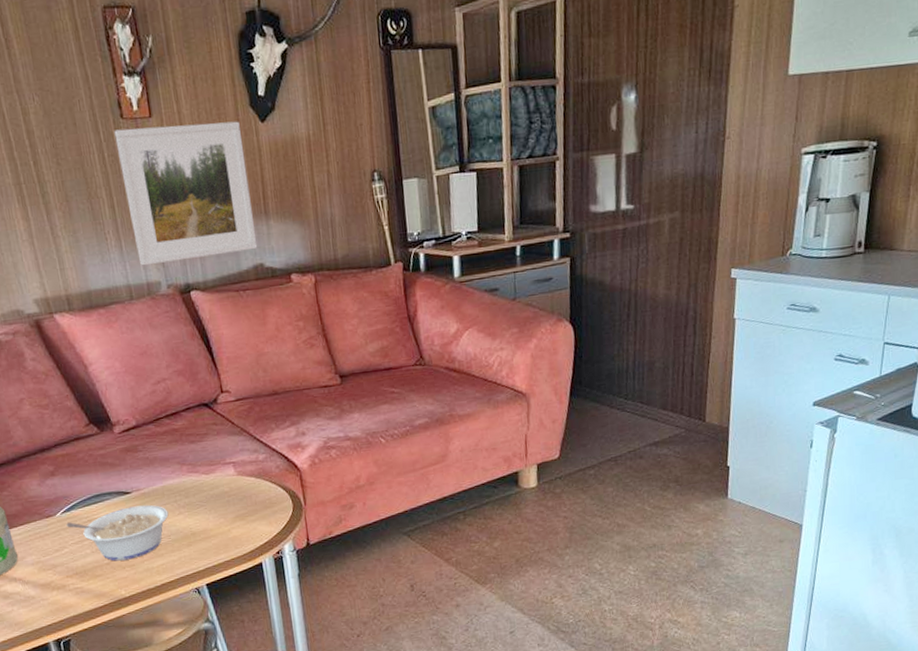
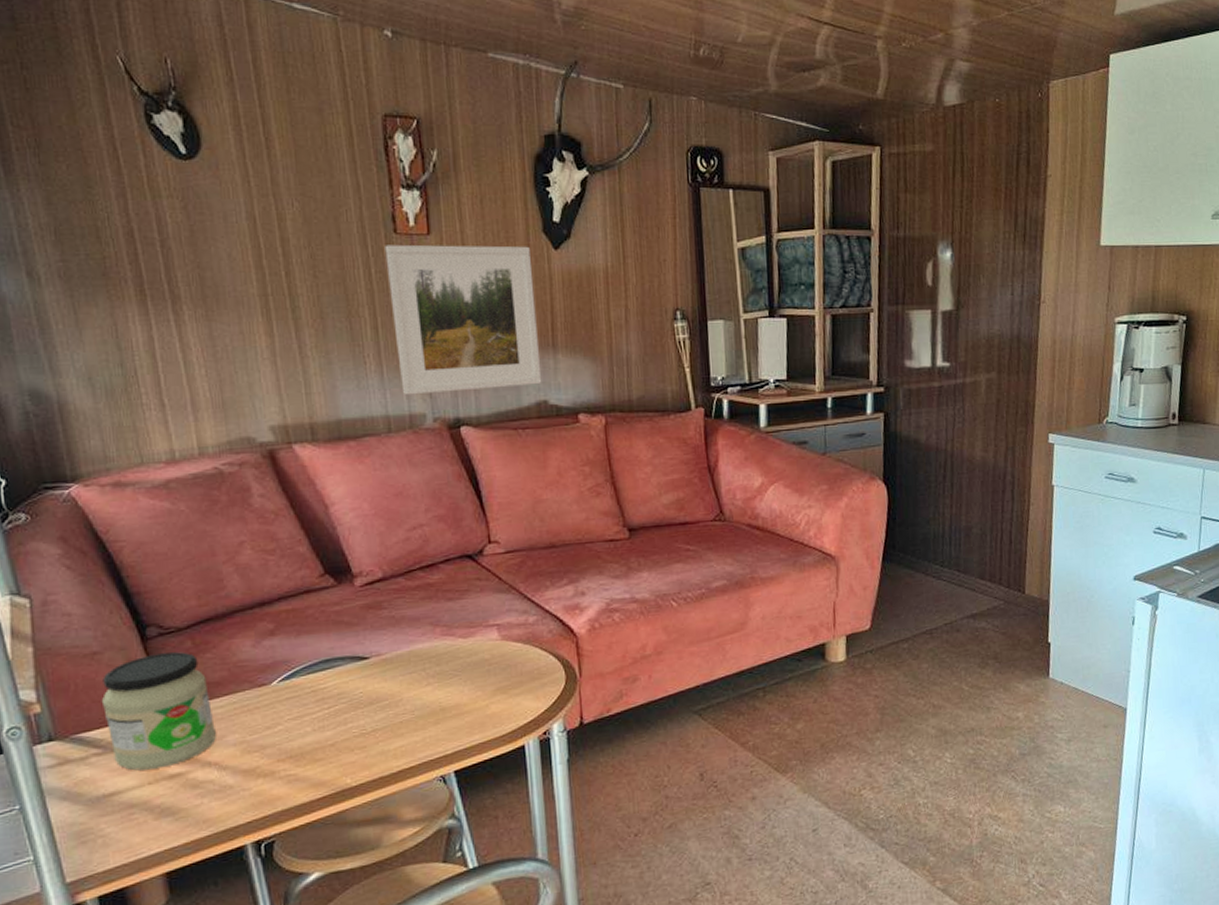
legume: present [66,504,169,561] -> none [284,673,414,742]

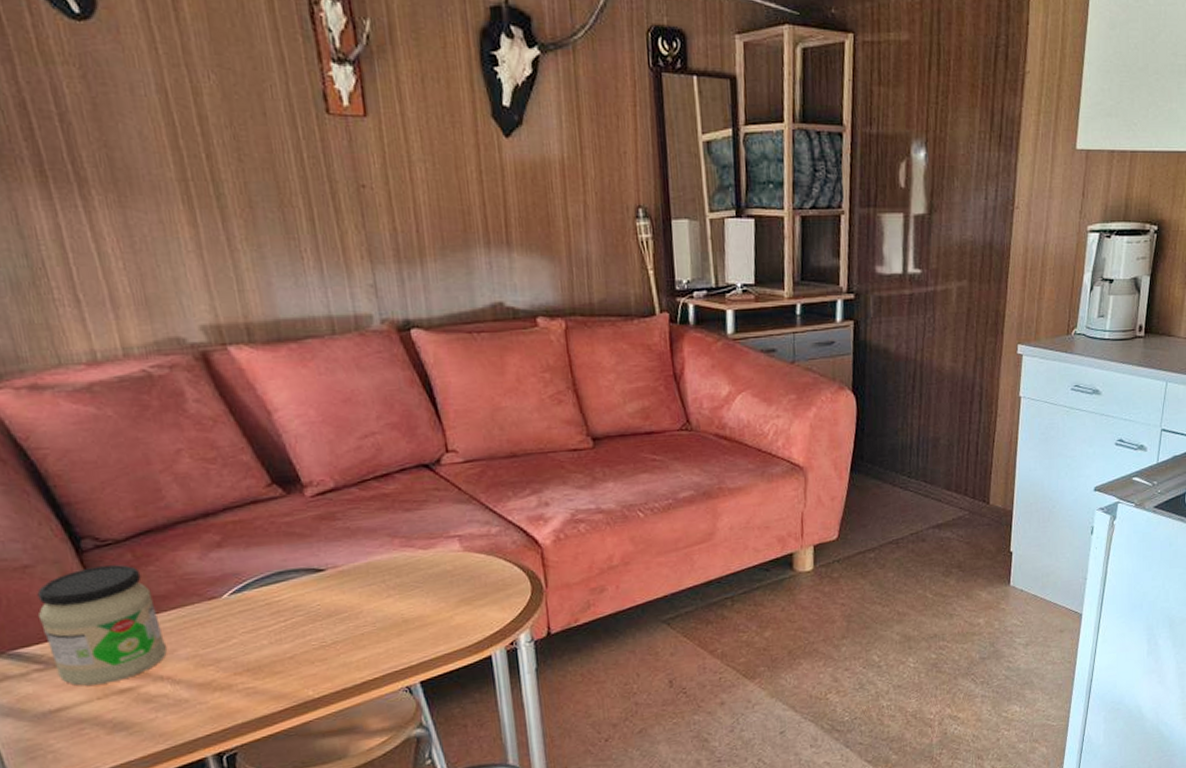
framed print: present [385,244,542,395] -> none [317,127,497,295]

